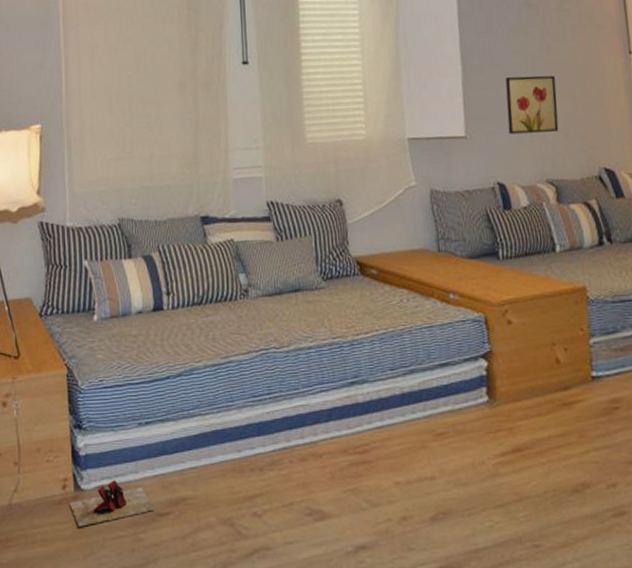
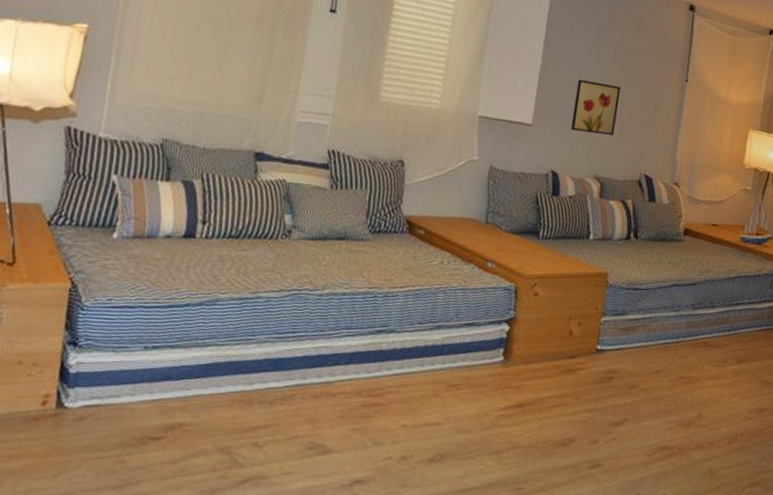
slippers: present [69,480,155,527] -> none [46,401,147,445]

